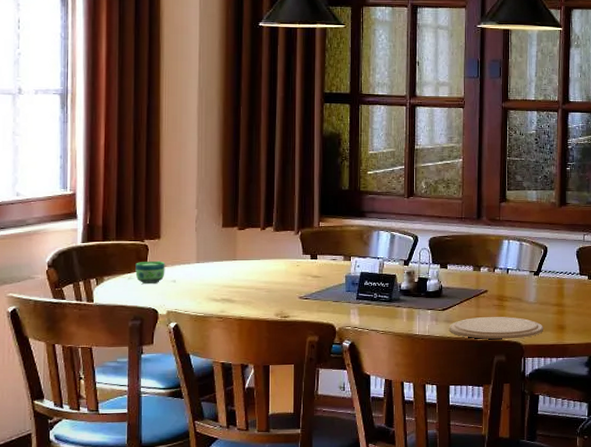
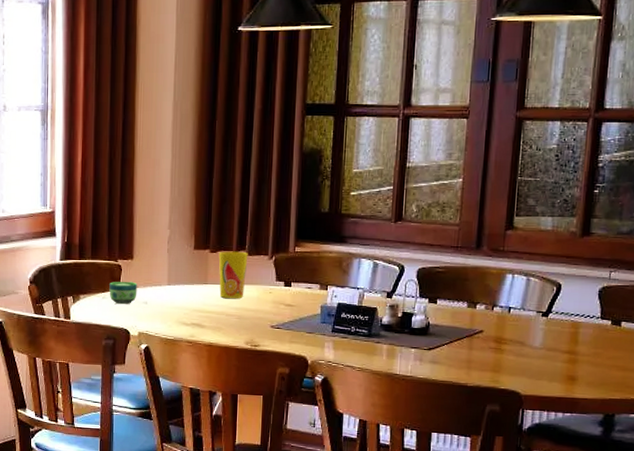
cup: none [247,228,275,273] -> present [218,251,248,298]
plate: present [449,317,543,340] -> none [434,360,549,388]

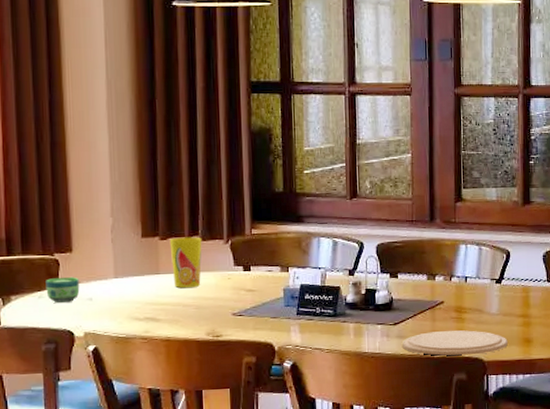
plate: none [434,360,549,388] -> present [401,330,508,356]

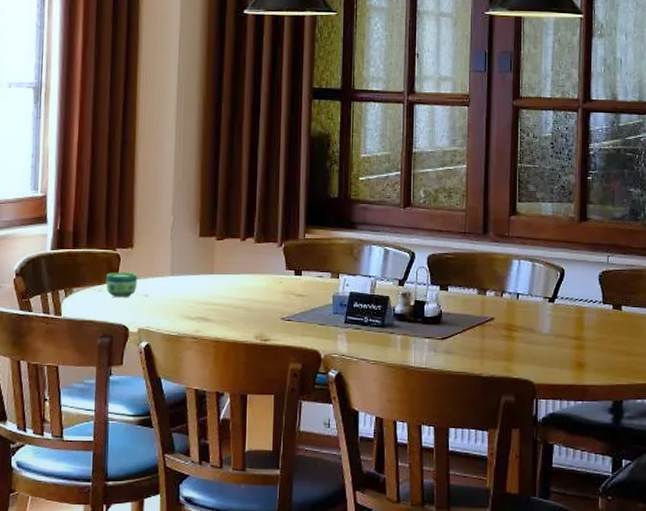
cup: present [169,237,202,288] -> none [225,238,257,289]
plate: present [401,330,508,356] -> none [449,349,559,377]

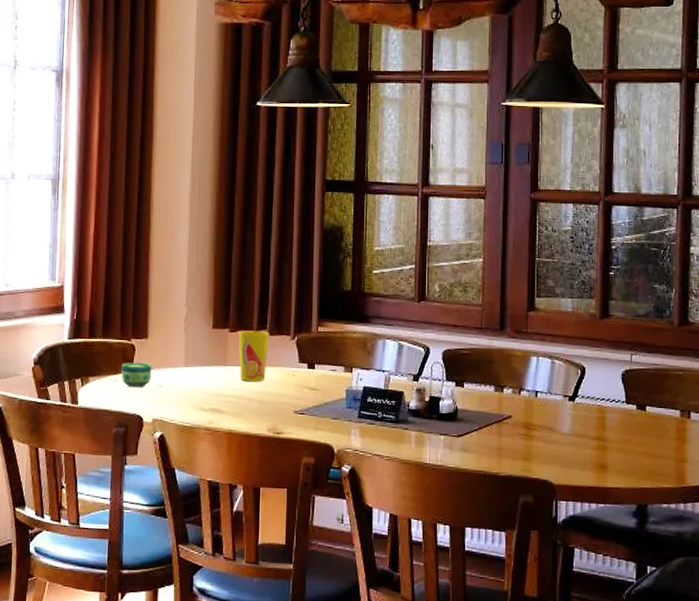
cup: none [225,238,257,289] -> present [238,330,270,381]

